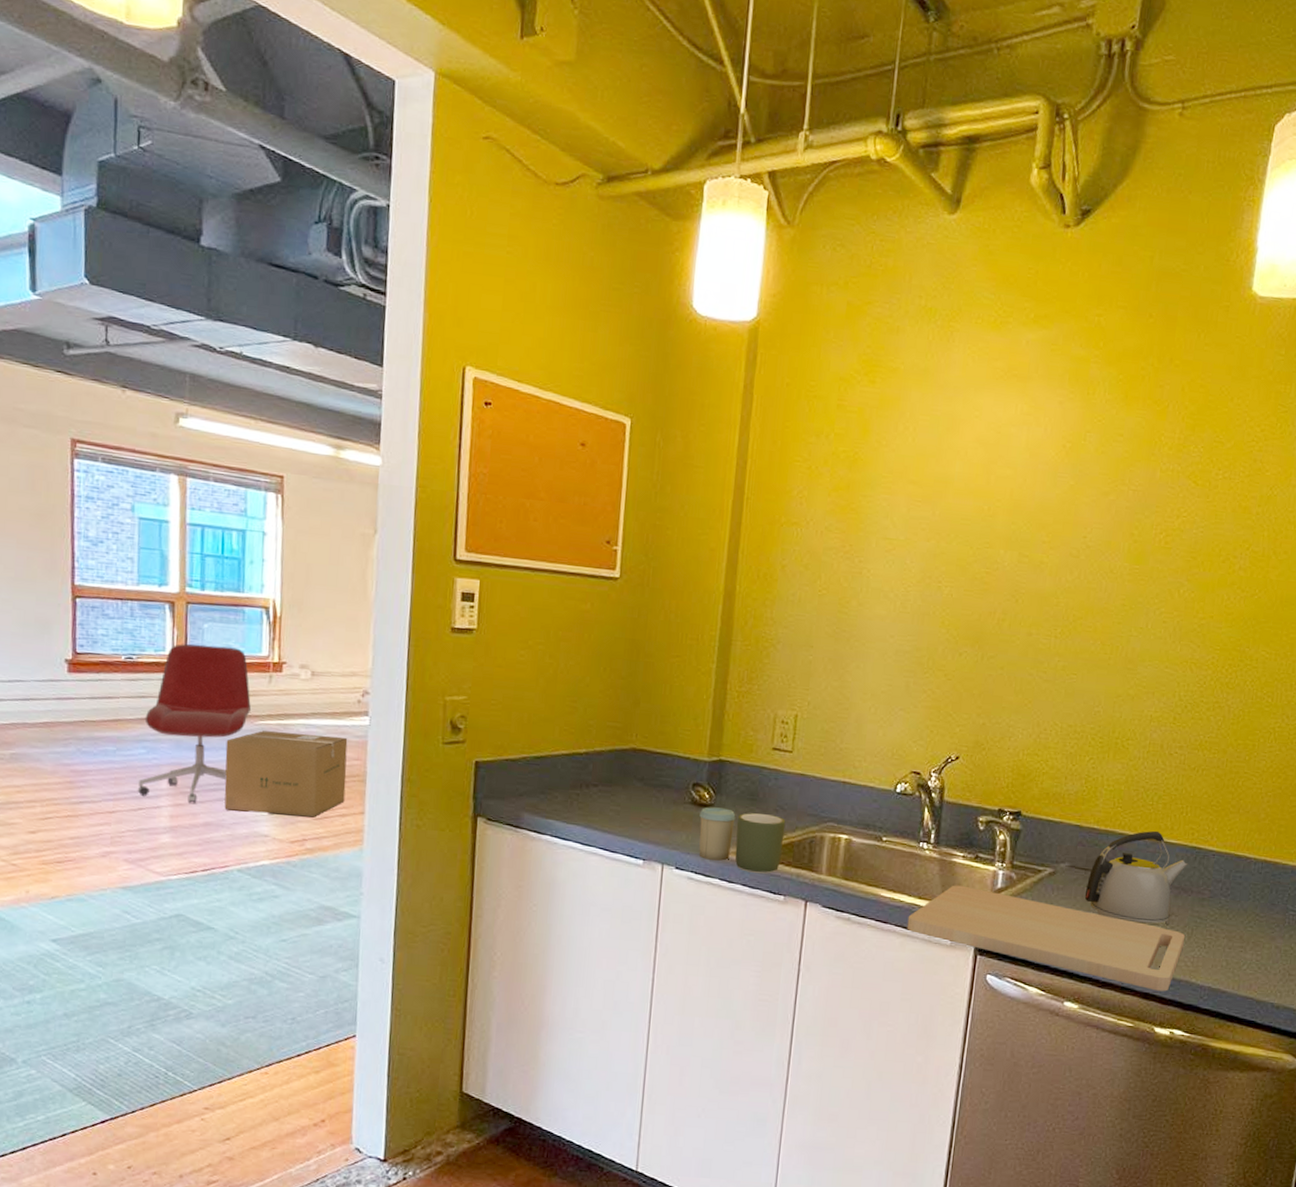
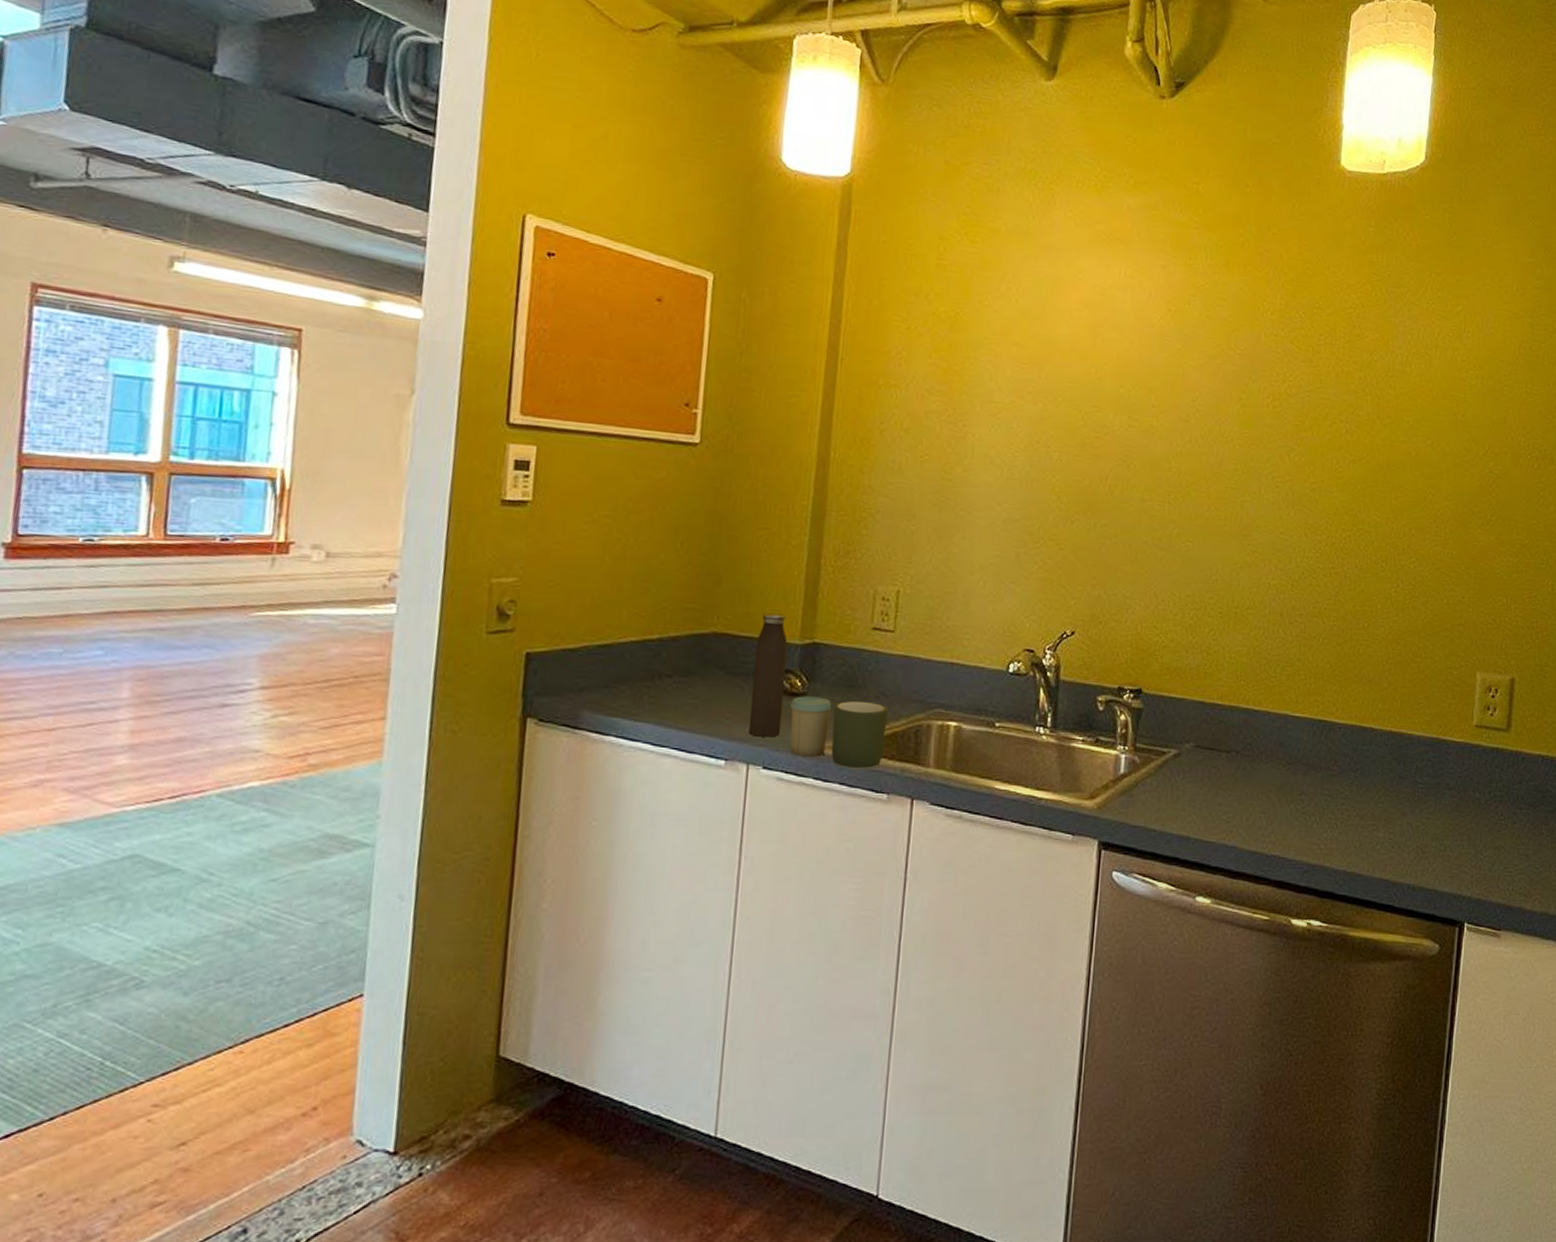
office chair: present [137,644,251,803] -> none [88,522,247,715]
box: present [224,730,348,818] -> none [203,623,369,726]
water bottle: none [663,731,697,842] -> present [749,612,788,737]
cutting board: present [907,885,1185,992] -> none [1024,772,1316,878]
kettle: present [1084,830,1188,926] -> none [1211,704,1315,806]

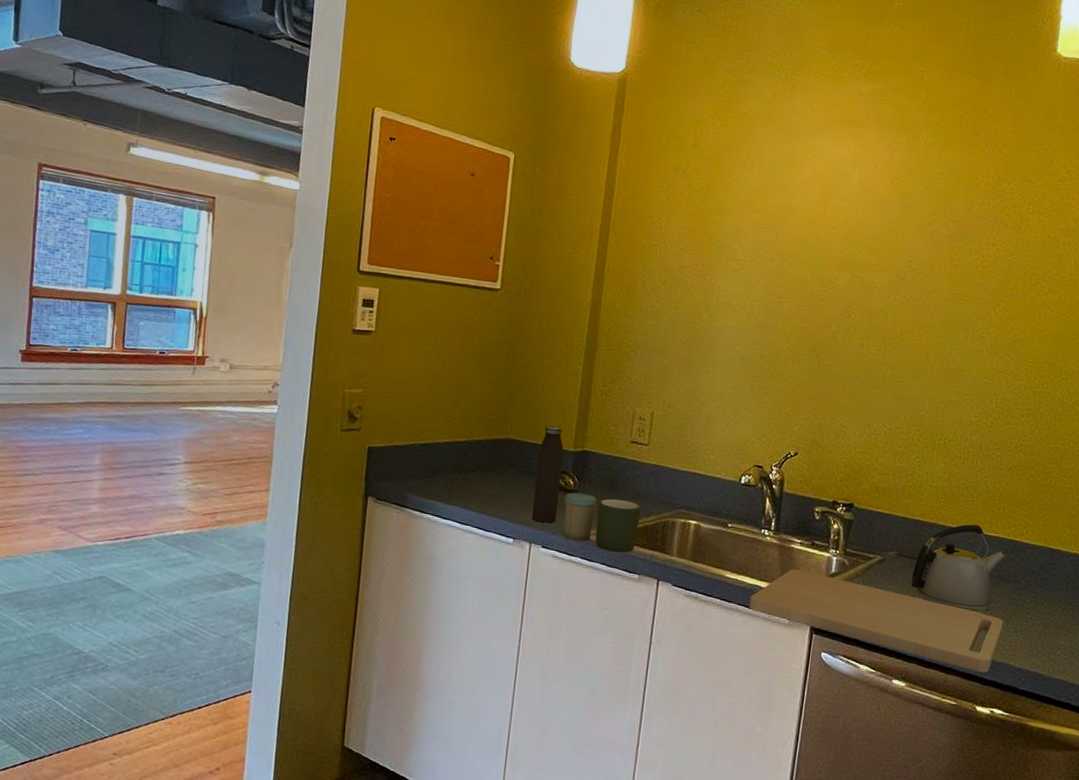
cutting board: none [1024,772,1316,878] -> present [749,569,1003,673]
kettle: none [1211,704,1315,806] -> present [911,524,1006,612]

